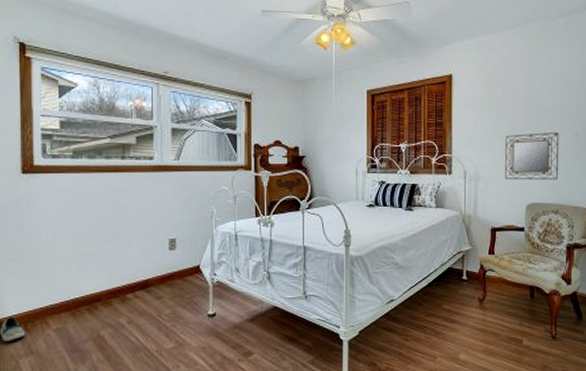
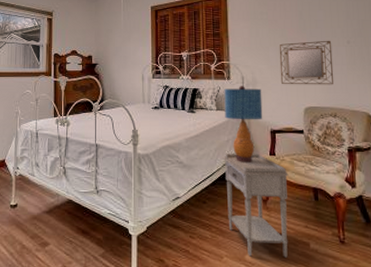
nightstand: none [440,253,507,356] -> present [222,154,289,258]
table lamp: none [444,180,484,262] -> present [224,85,263,163]

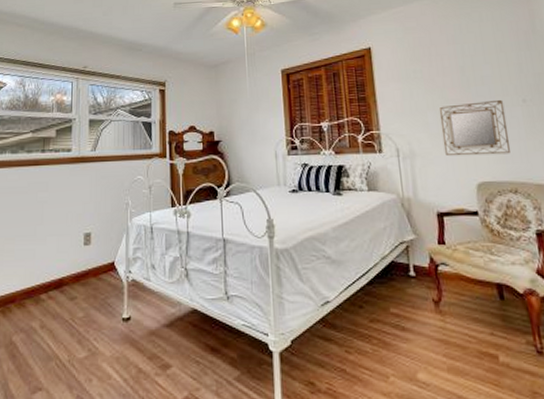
nightstand: present [222,154,289,258] -> none [380,243,472,375]
table lamp: present [224,85,263,163] -> none [375,158,426,255]

